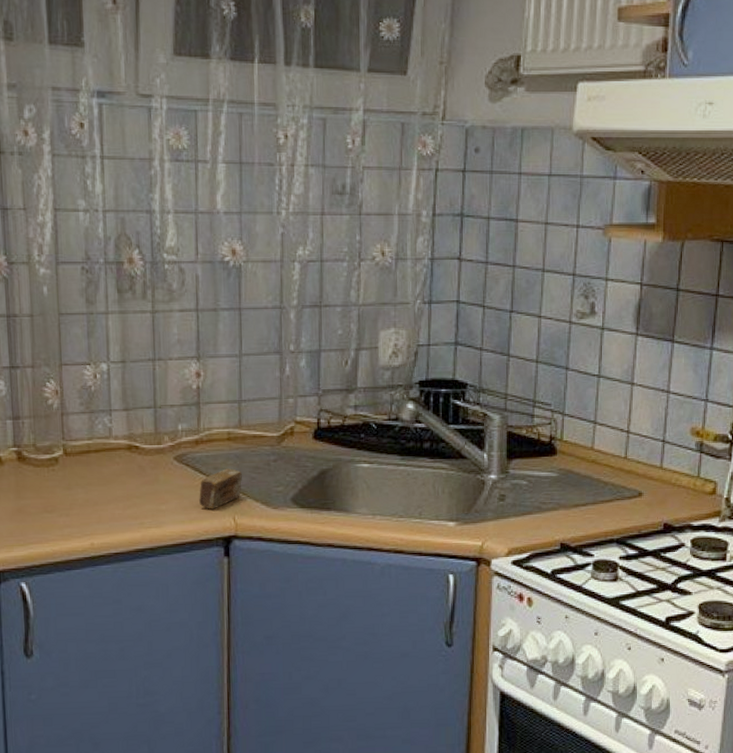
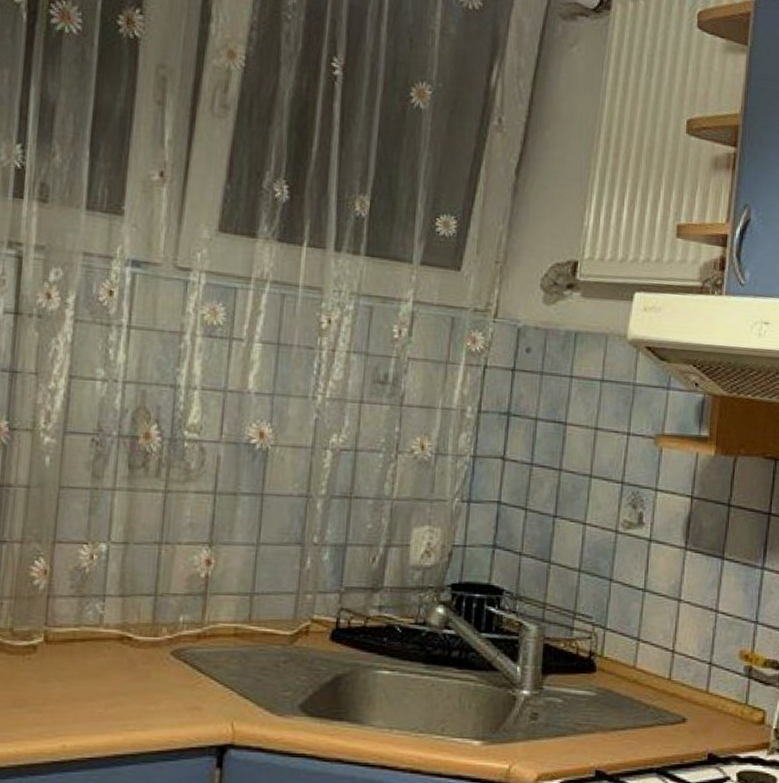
soap bar: present [199,468,243,509] -> none [194,668,247,713]

